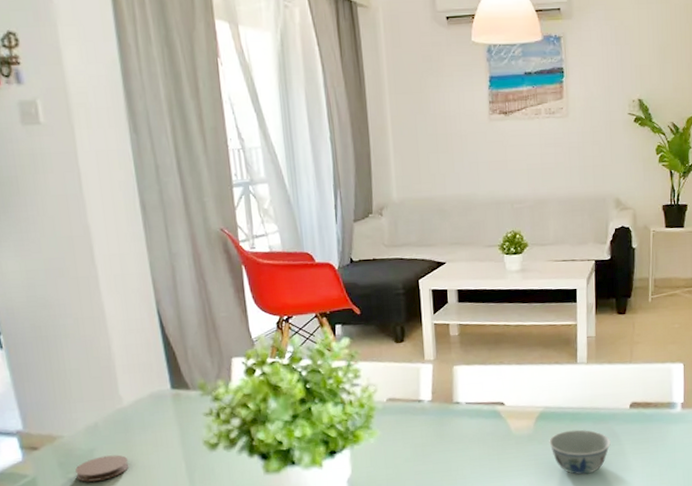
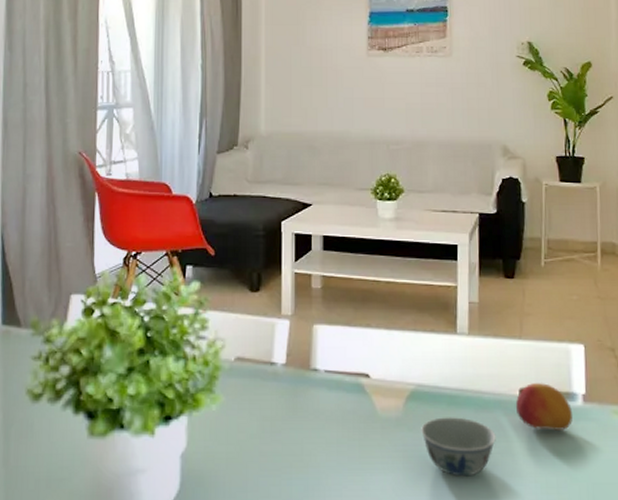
fruit: none [626,397,673,434] -> present [515,383,573,431]

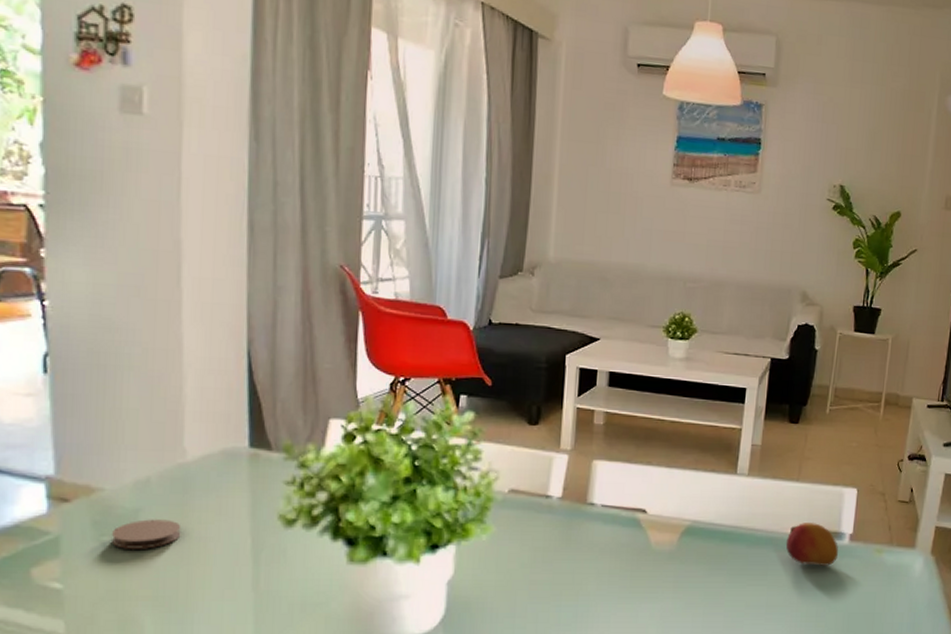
bowl: present [421,417,496,477] -> none [693,552,764,606]

